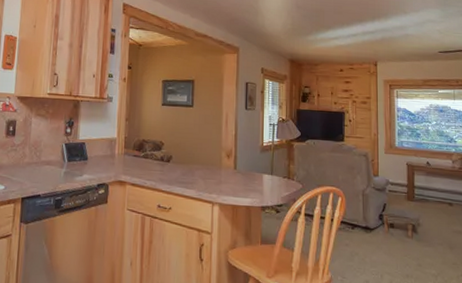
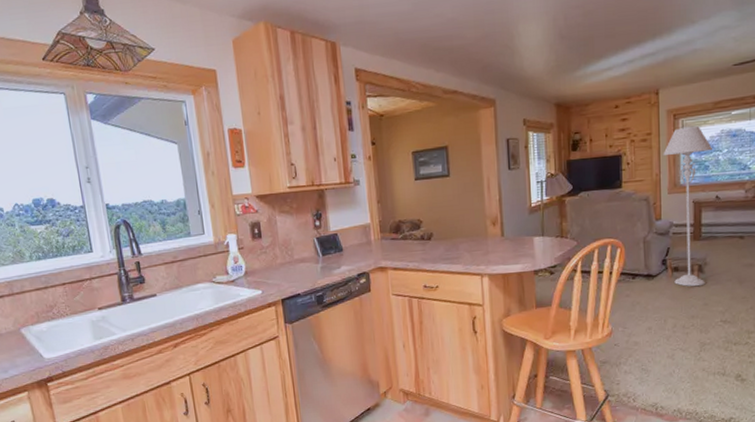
floor lamp: none [380,97,424,246] -> present [663,126,713,287]

